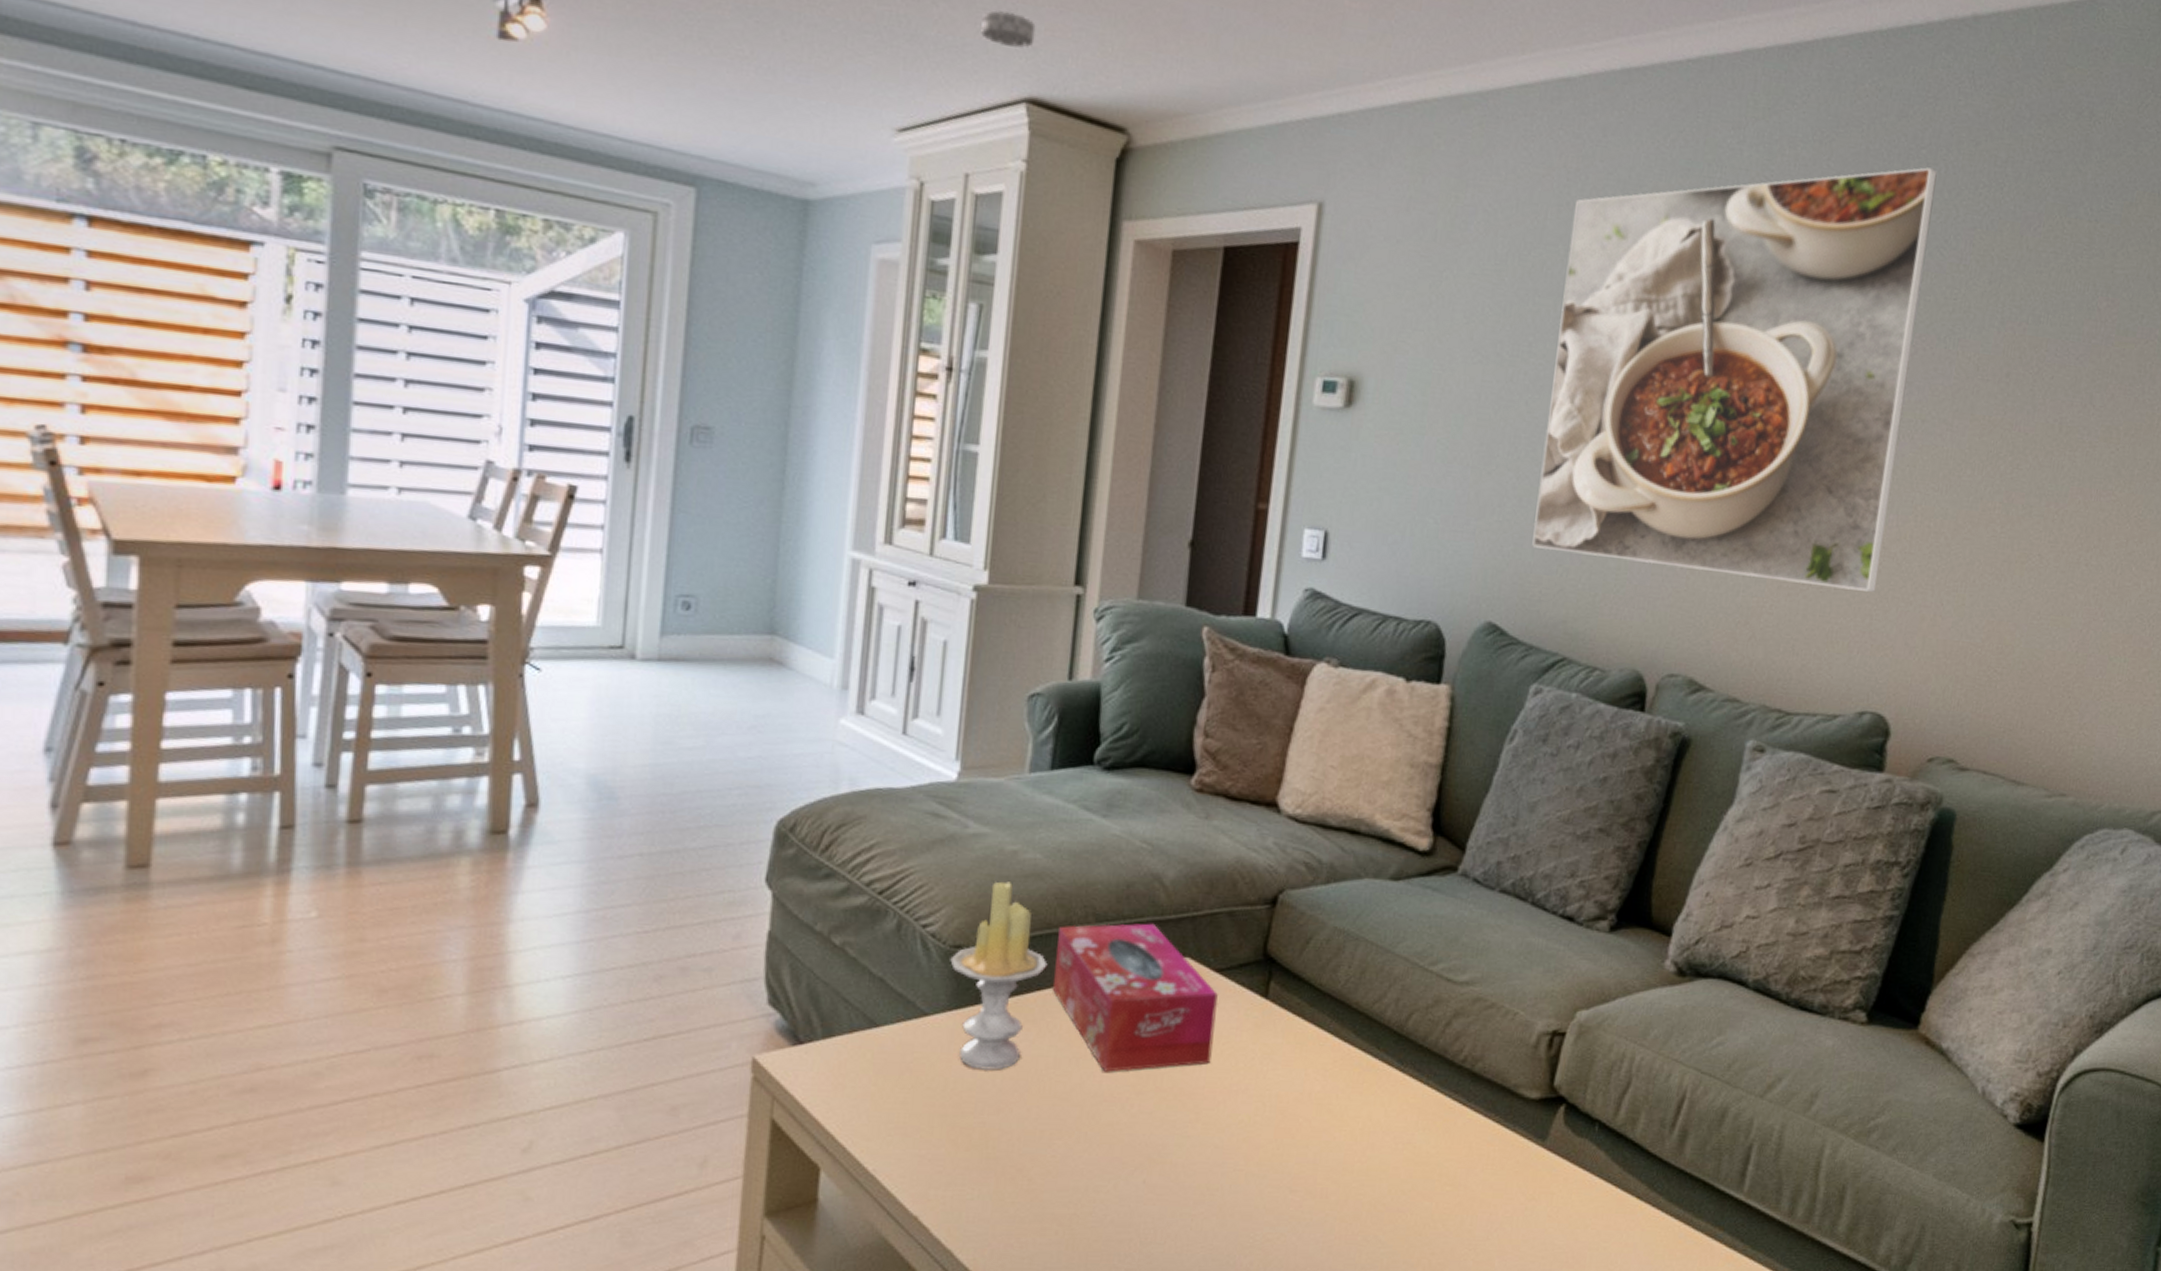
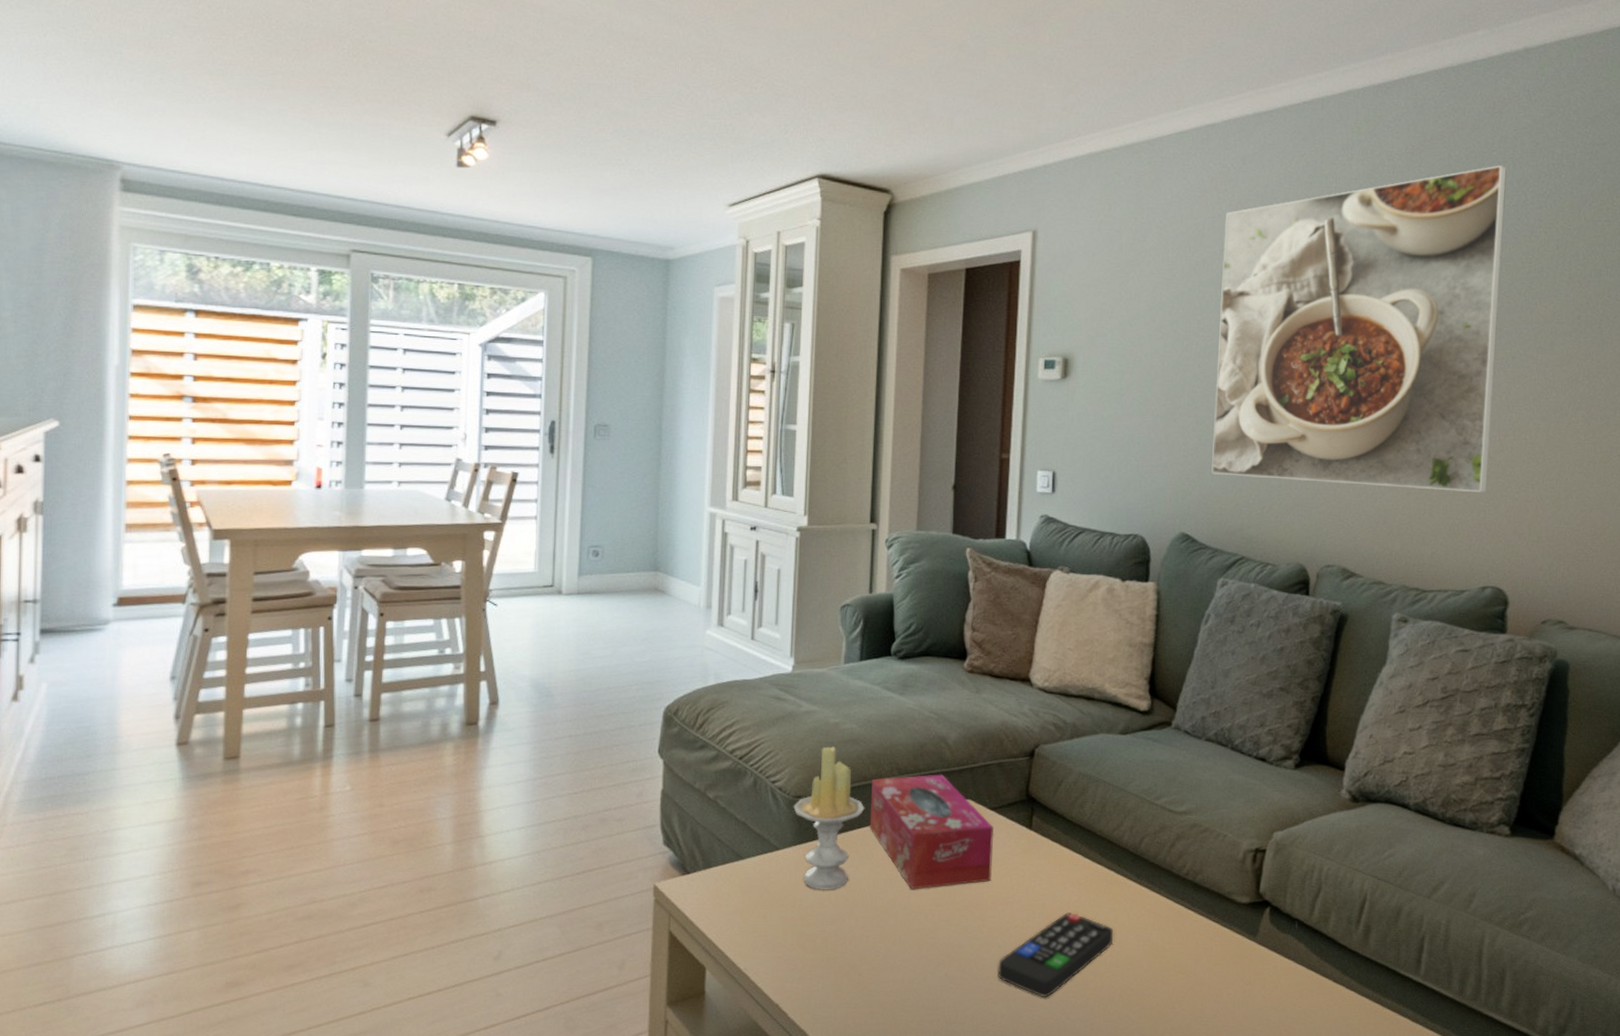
smoke detector: present [981,10,1036,48] -> none [784,115,822,140]
remote control: none [1212,1106,1365,1214] -> present [998,913,1113,998]

